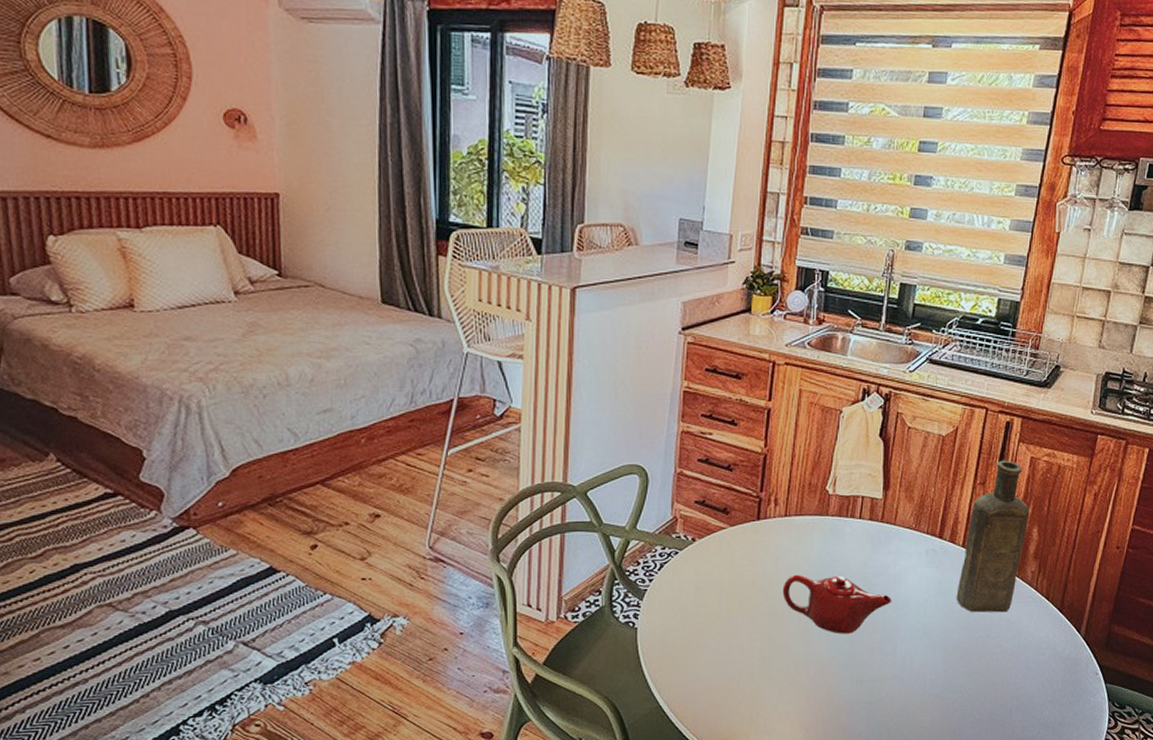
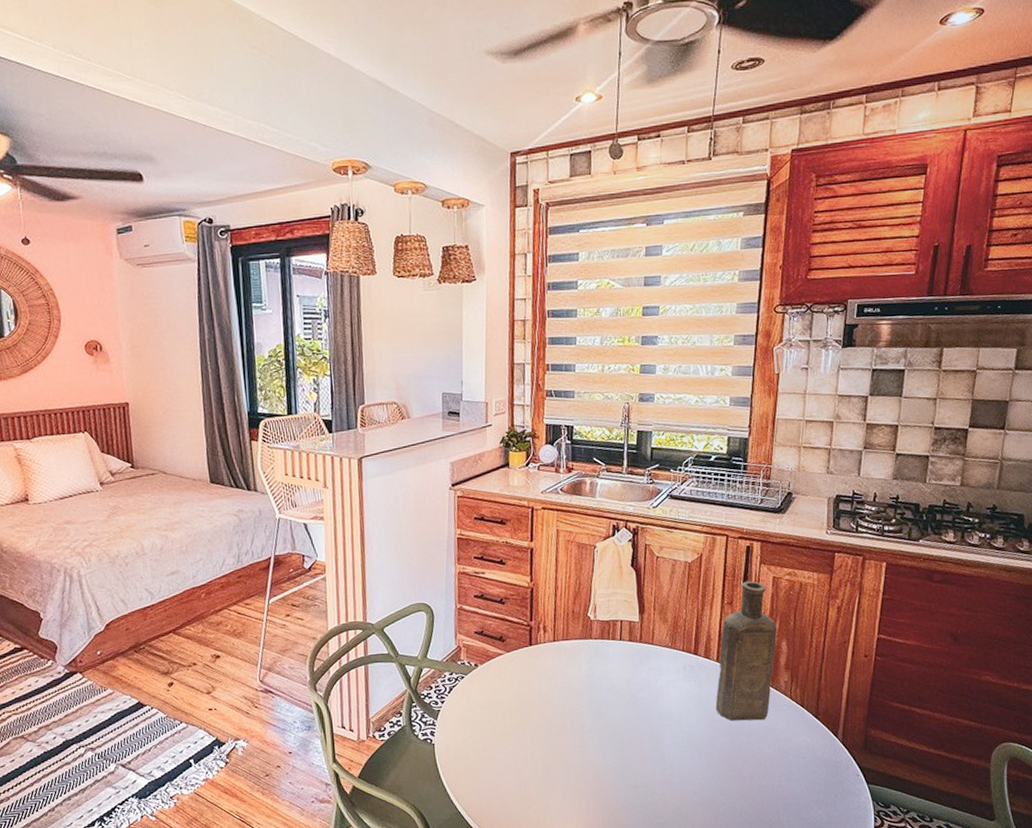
teapot: present [782,574,893,634] -> none [557,691,657,745]

